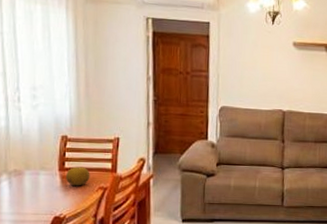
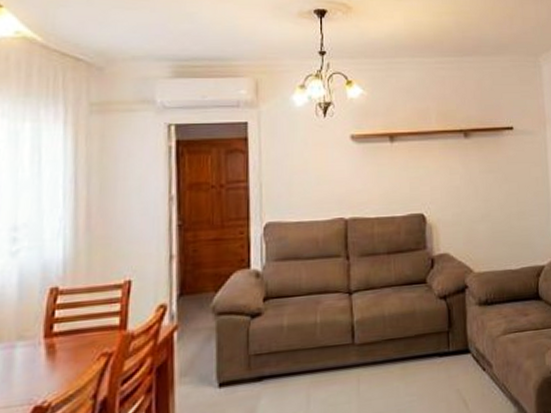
fruit: present [65,166,90,186] -> none [53,327,89,357]

